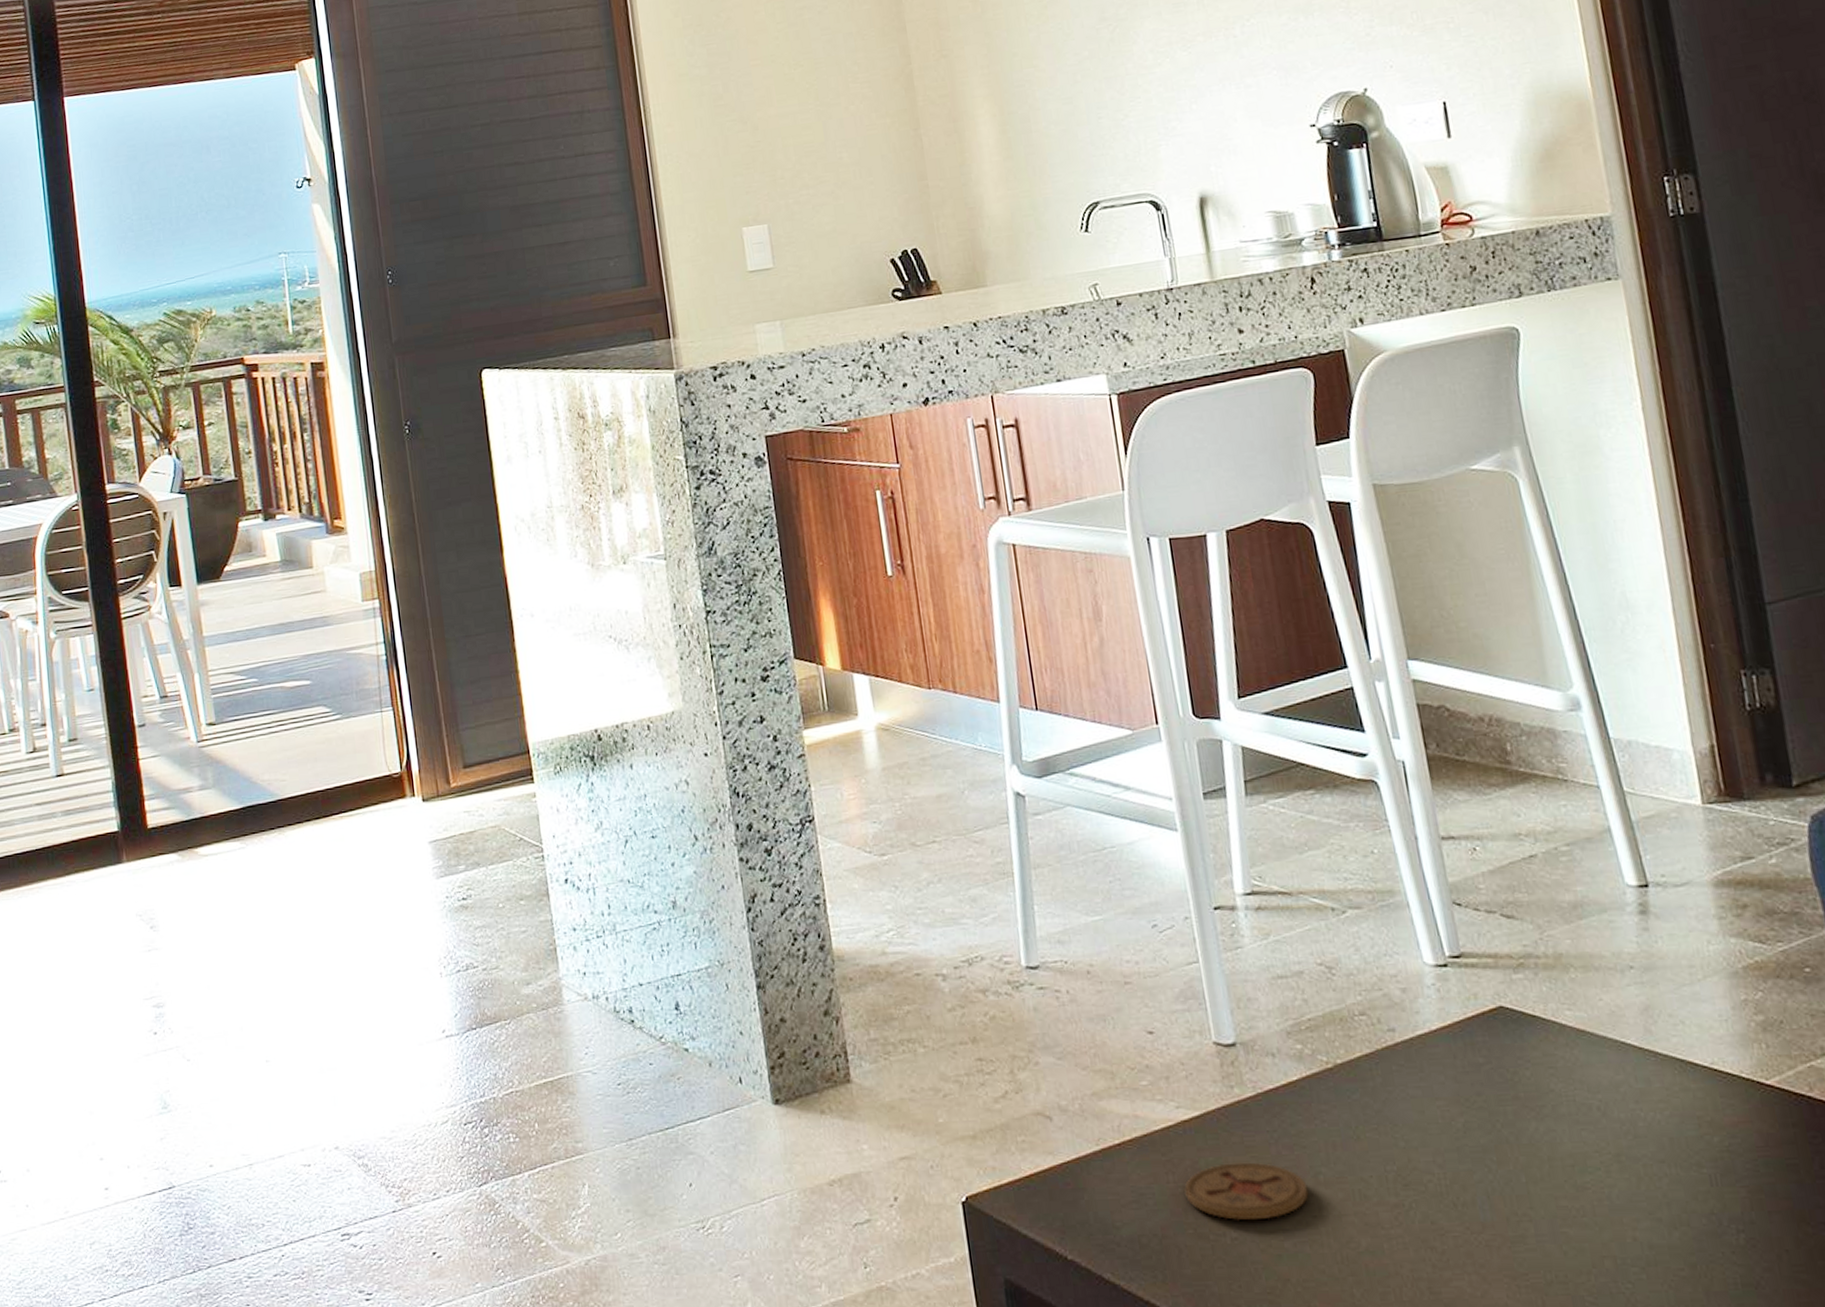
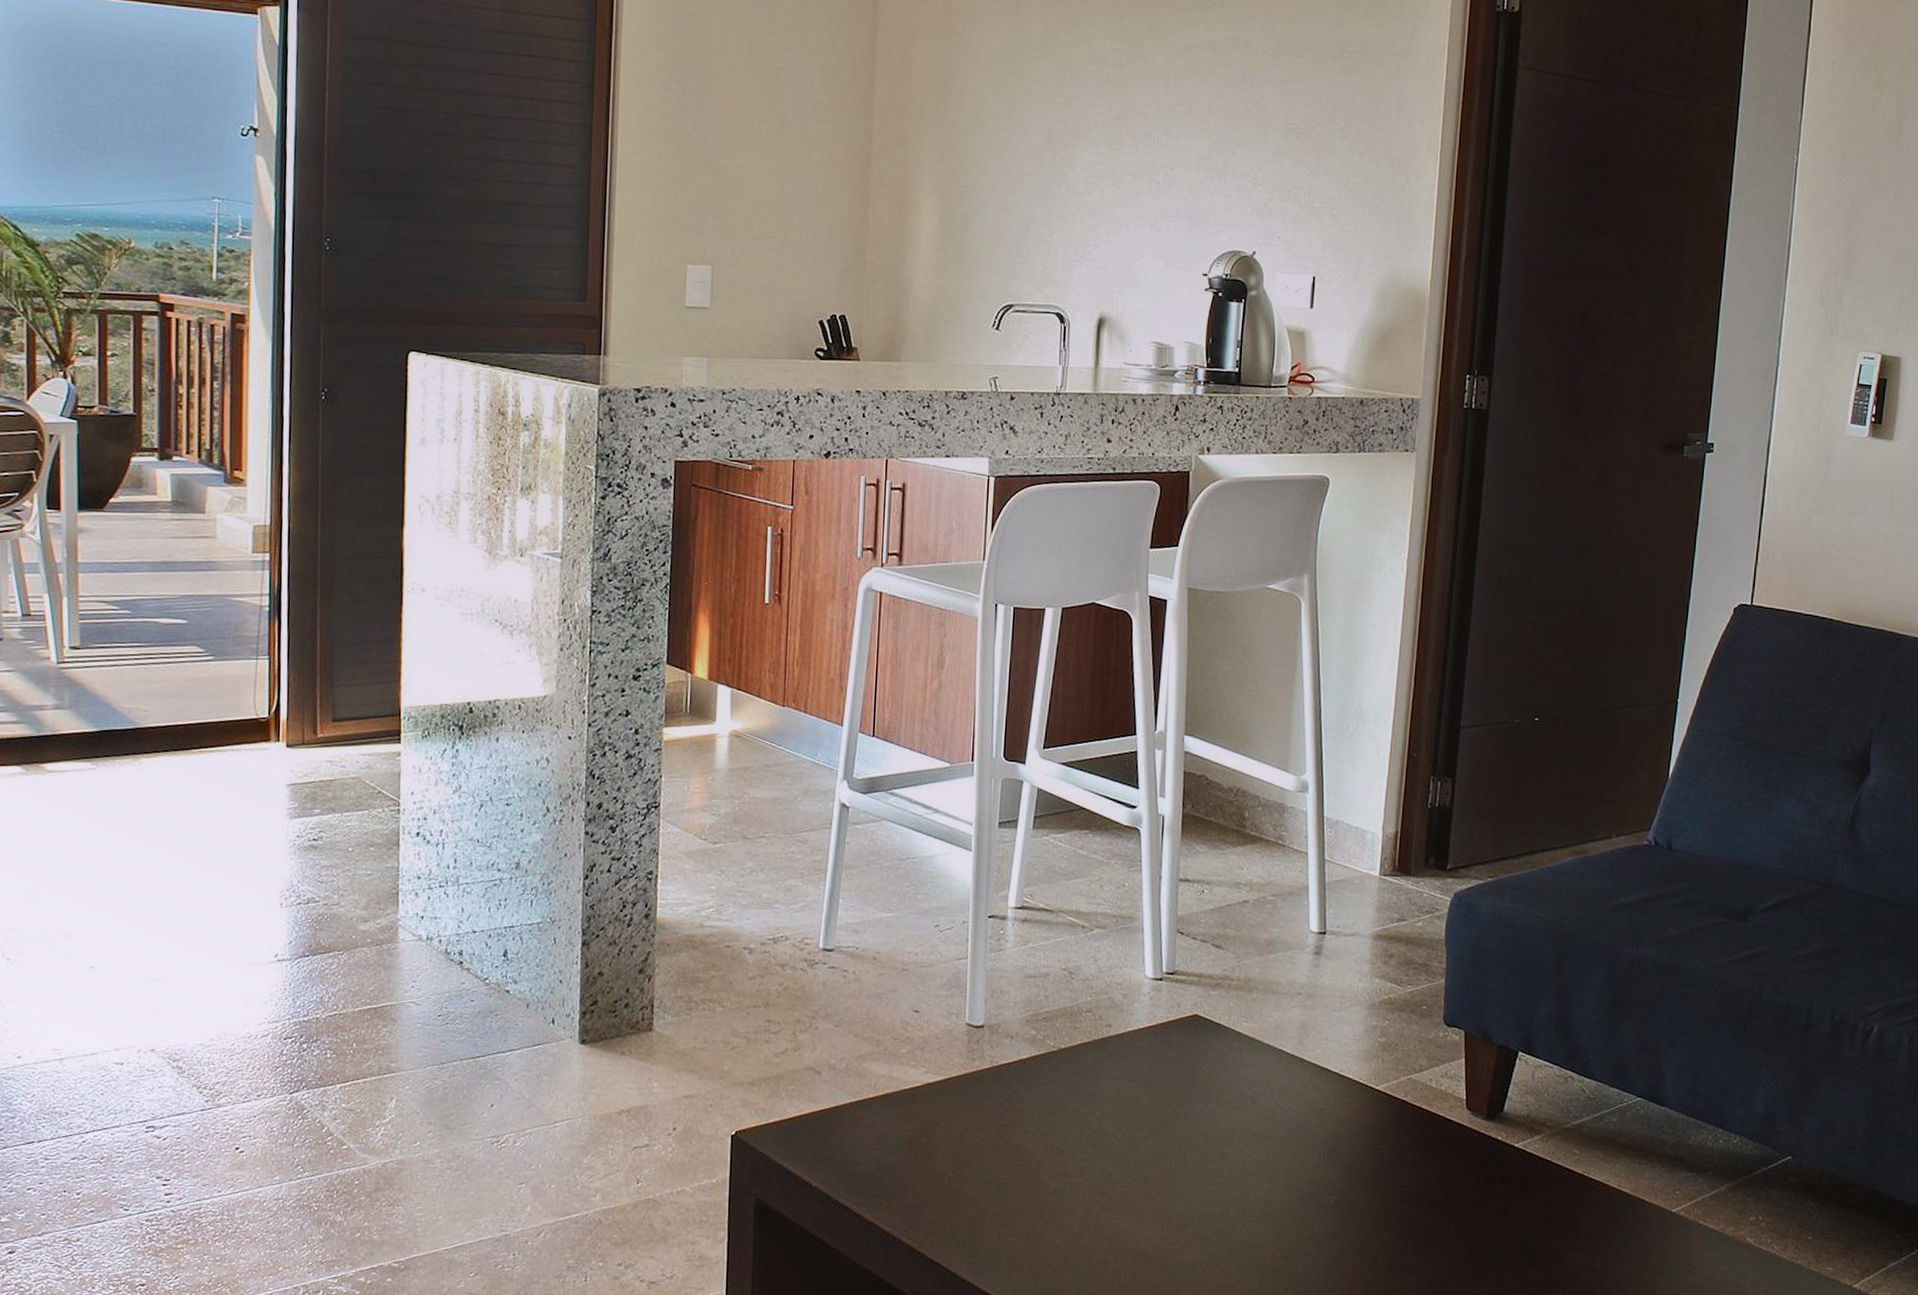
coaster: present [1184,1162,1309,1221] -> none [919,1119,1018,1165]

